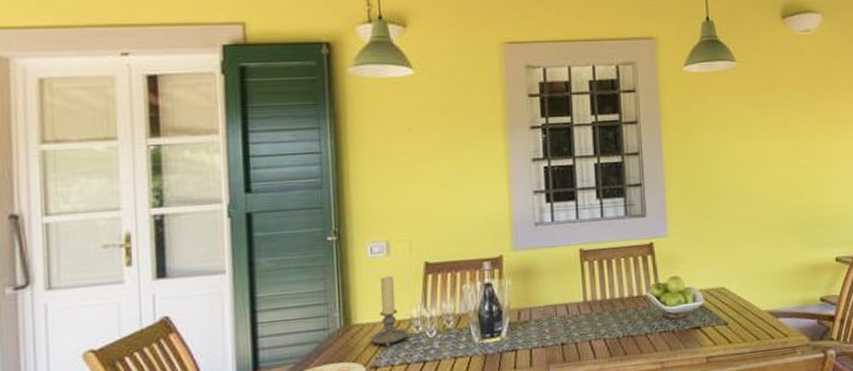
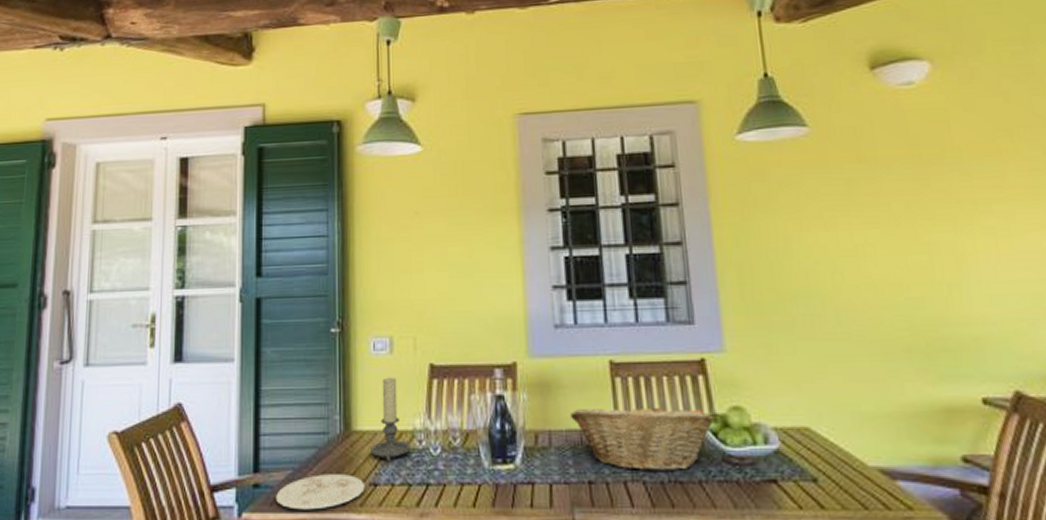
fruit basket: none [548,279,657,332] -> present [571,402,713,472]

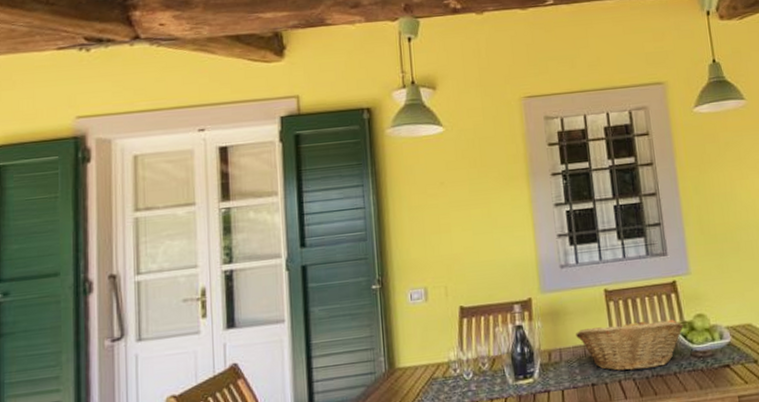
candle holder: present [371,377,411,462] -> none [413,320,448,390]

